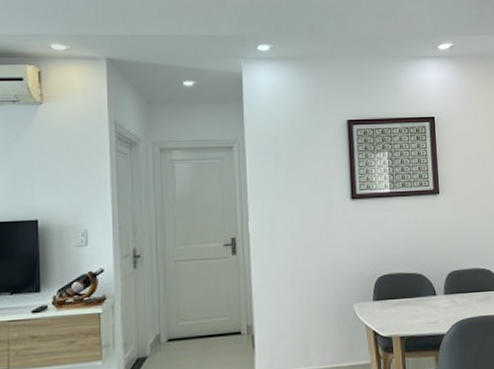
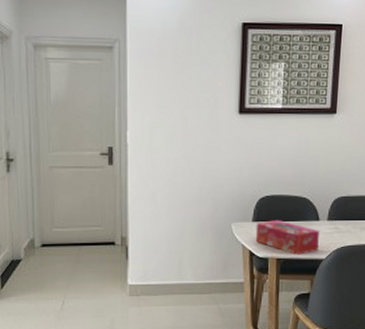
tissue box: none [377,298,439,331] -> present [255,220,319,255]

